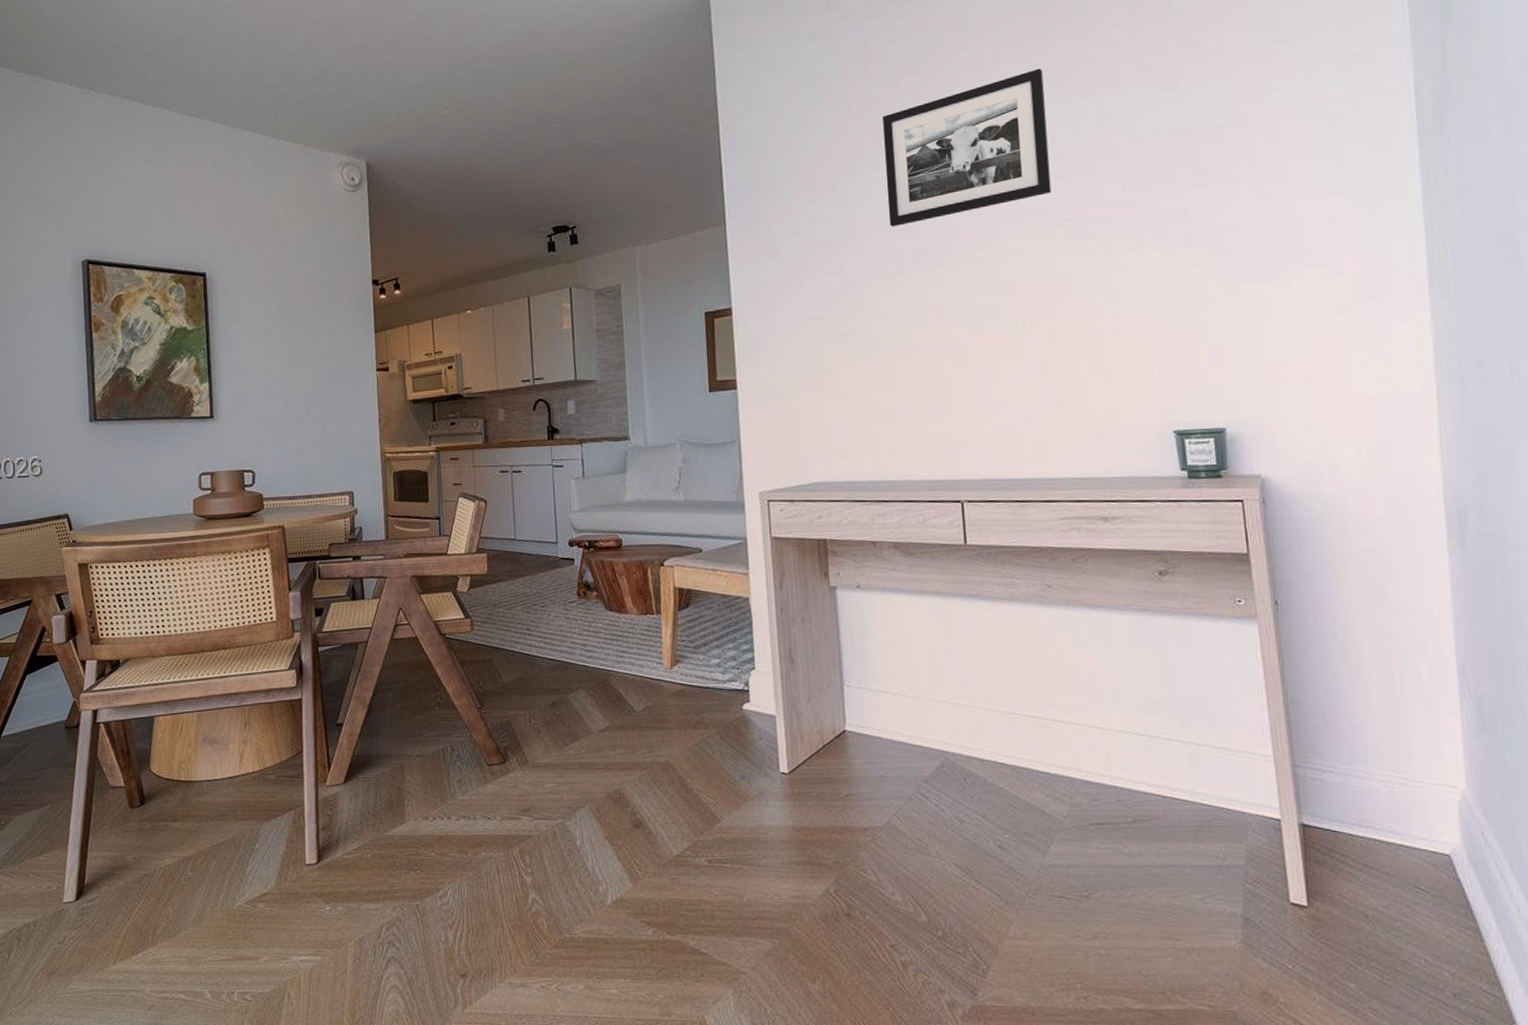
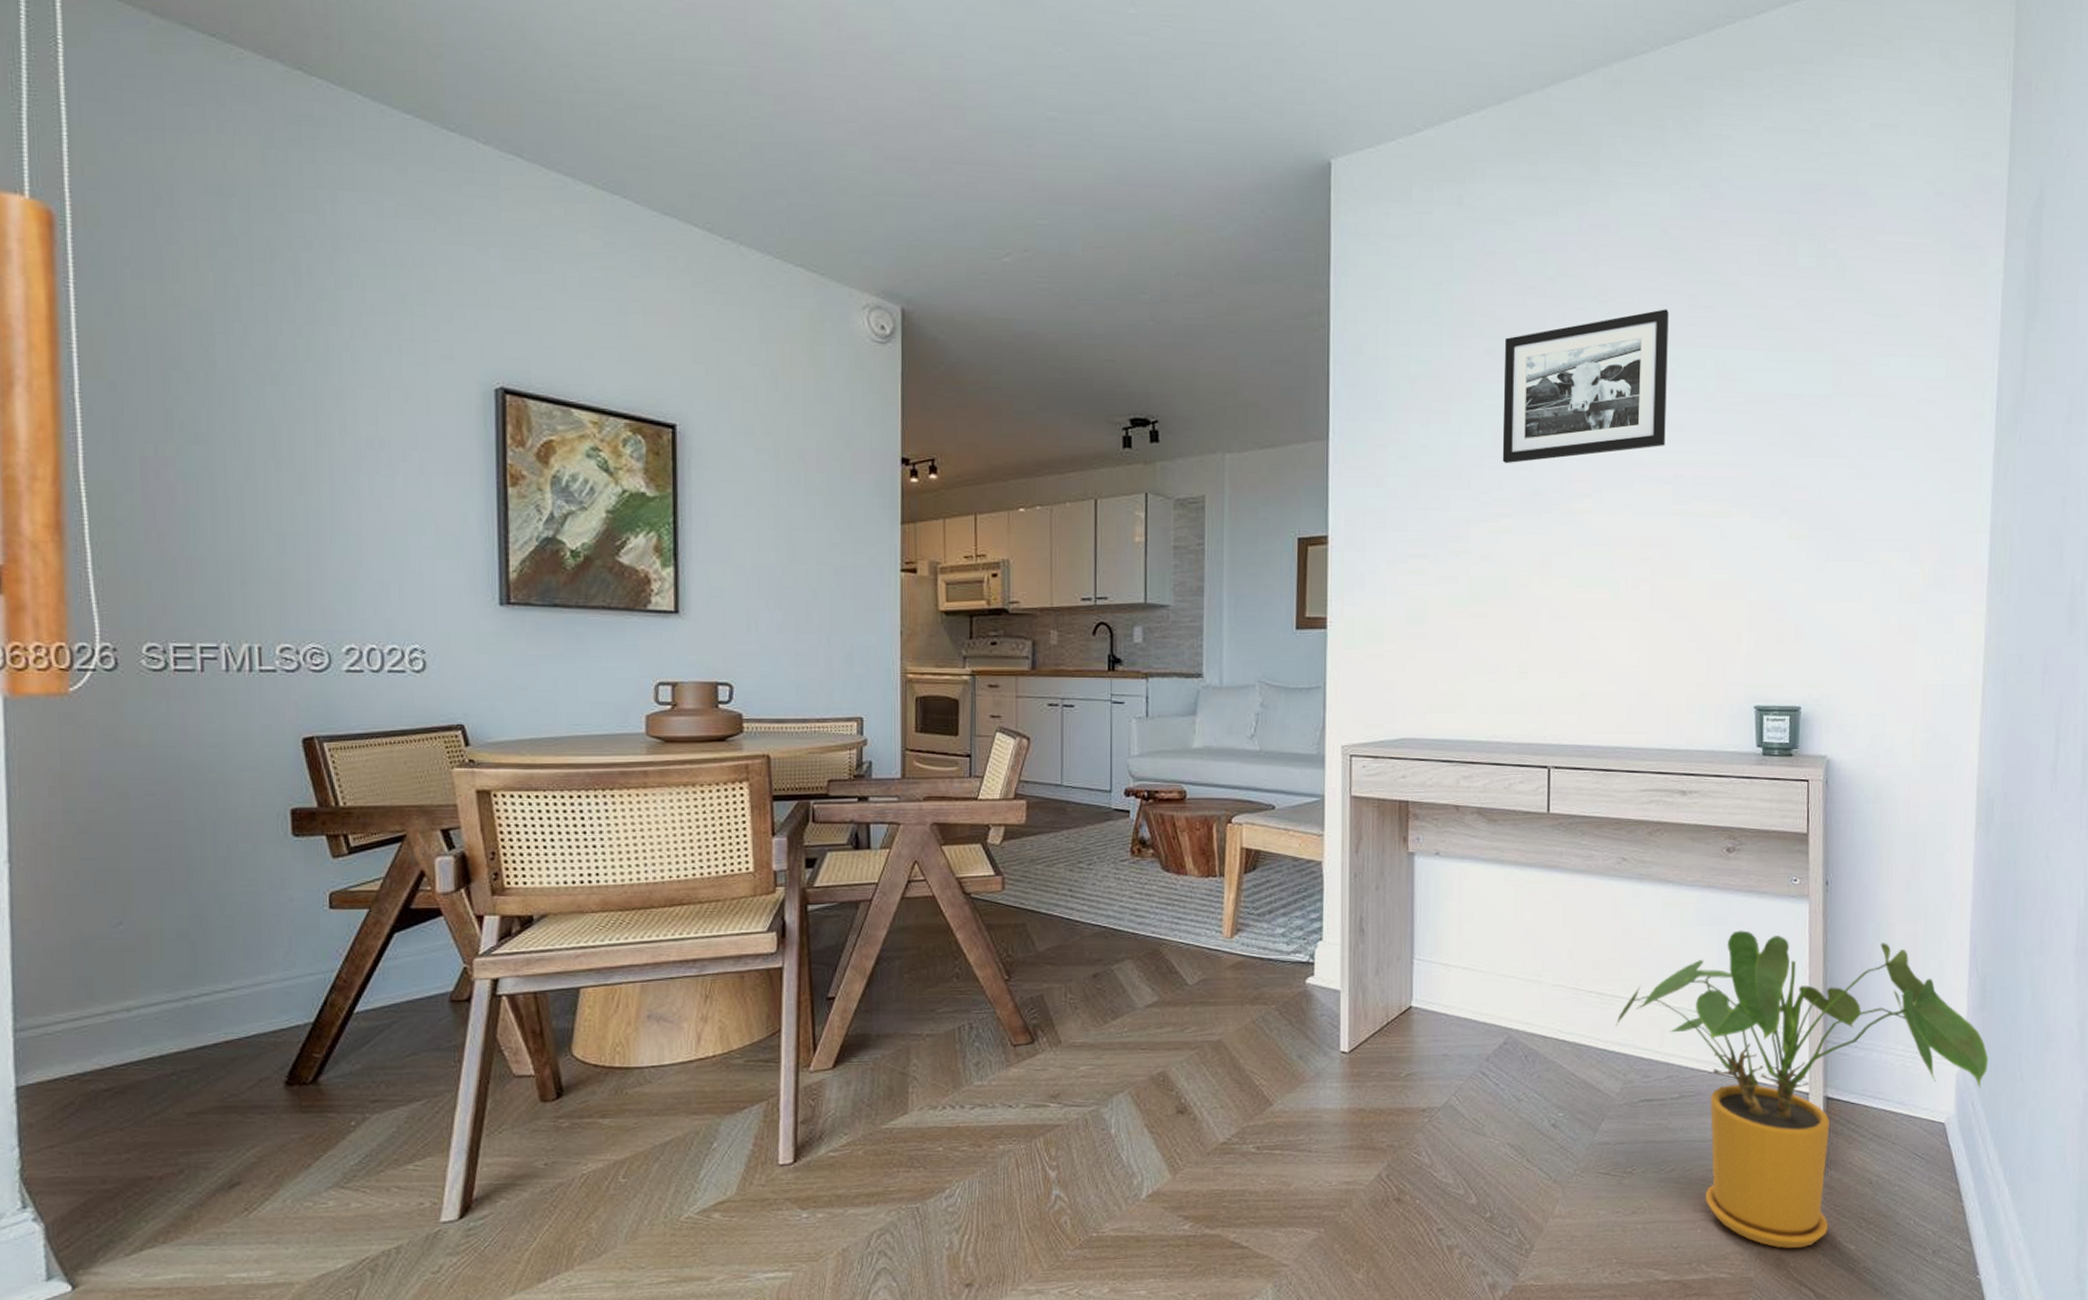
house plant: none [1055,653,1497,984] -> present [1615,930,1989,1249]

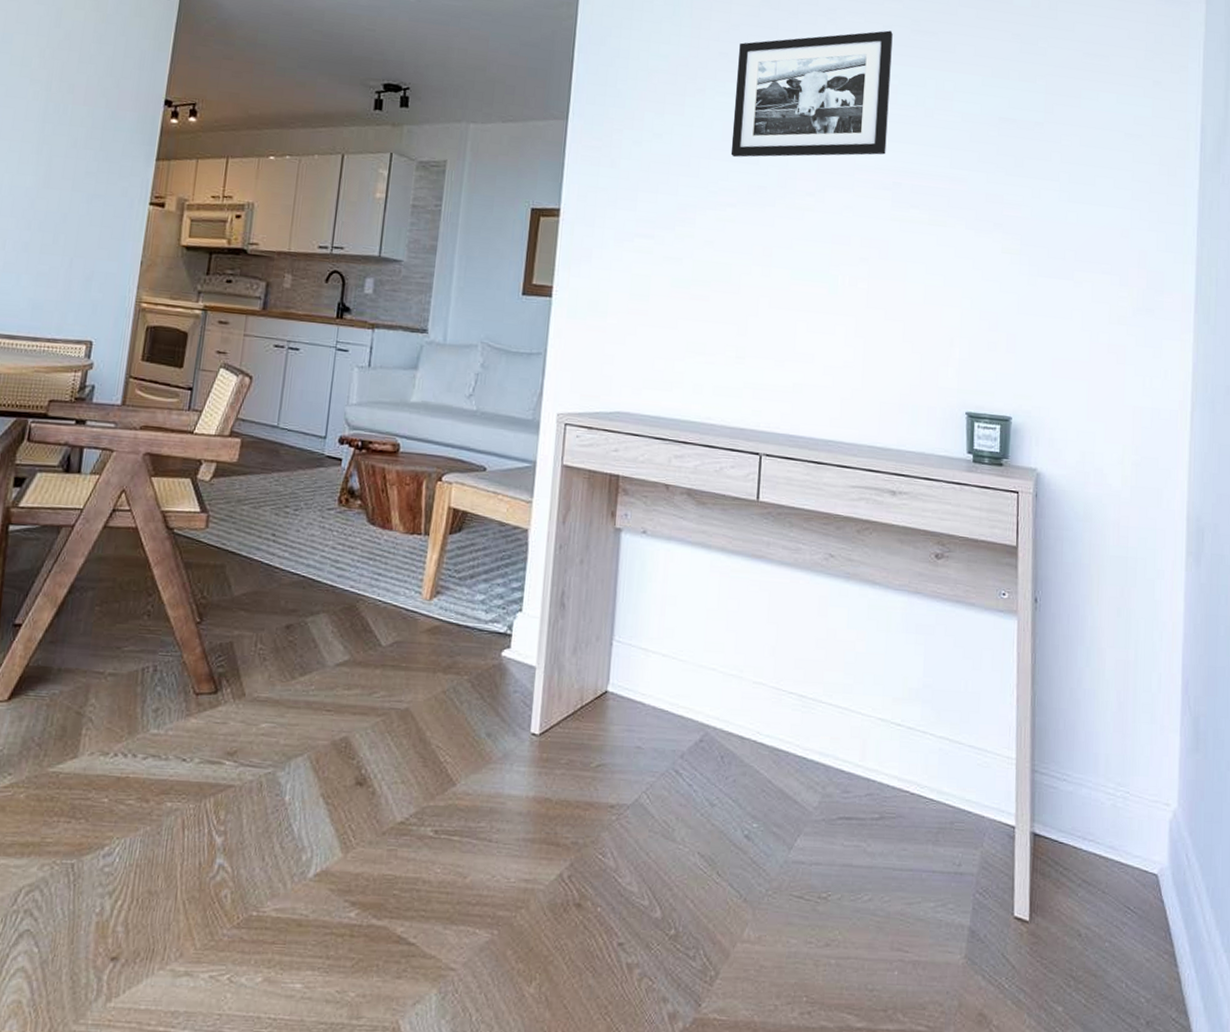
house plant: present [1615,930,1989,1249] -> none [815,642,1203,1004]

